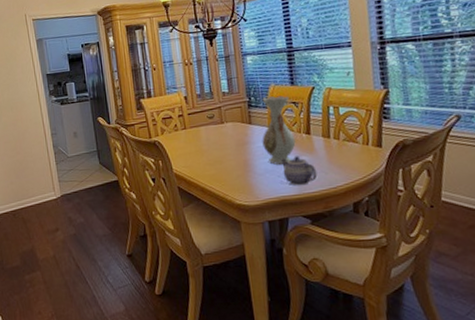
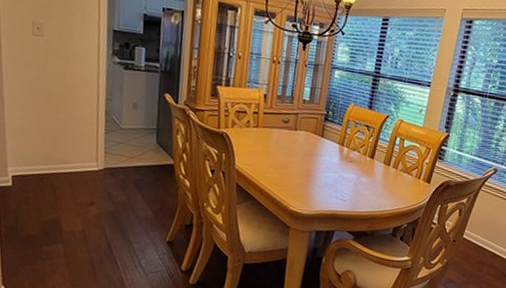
vase: present [262,95,296,165] -> none [328,114,364,182]
teapot: present [281,156,318,186] -> none [340,176,371,204]

